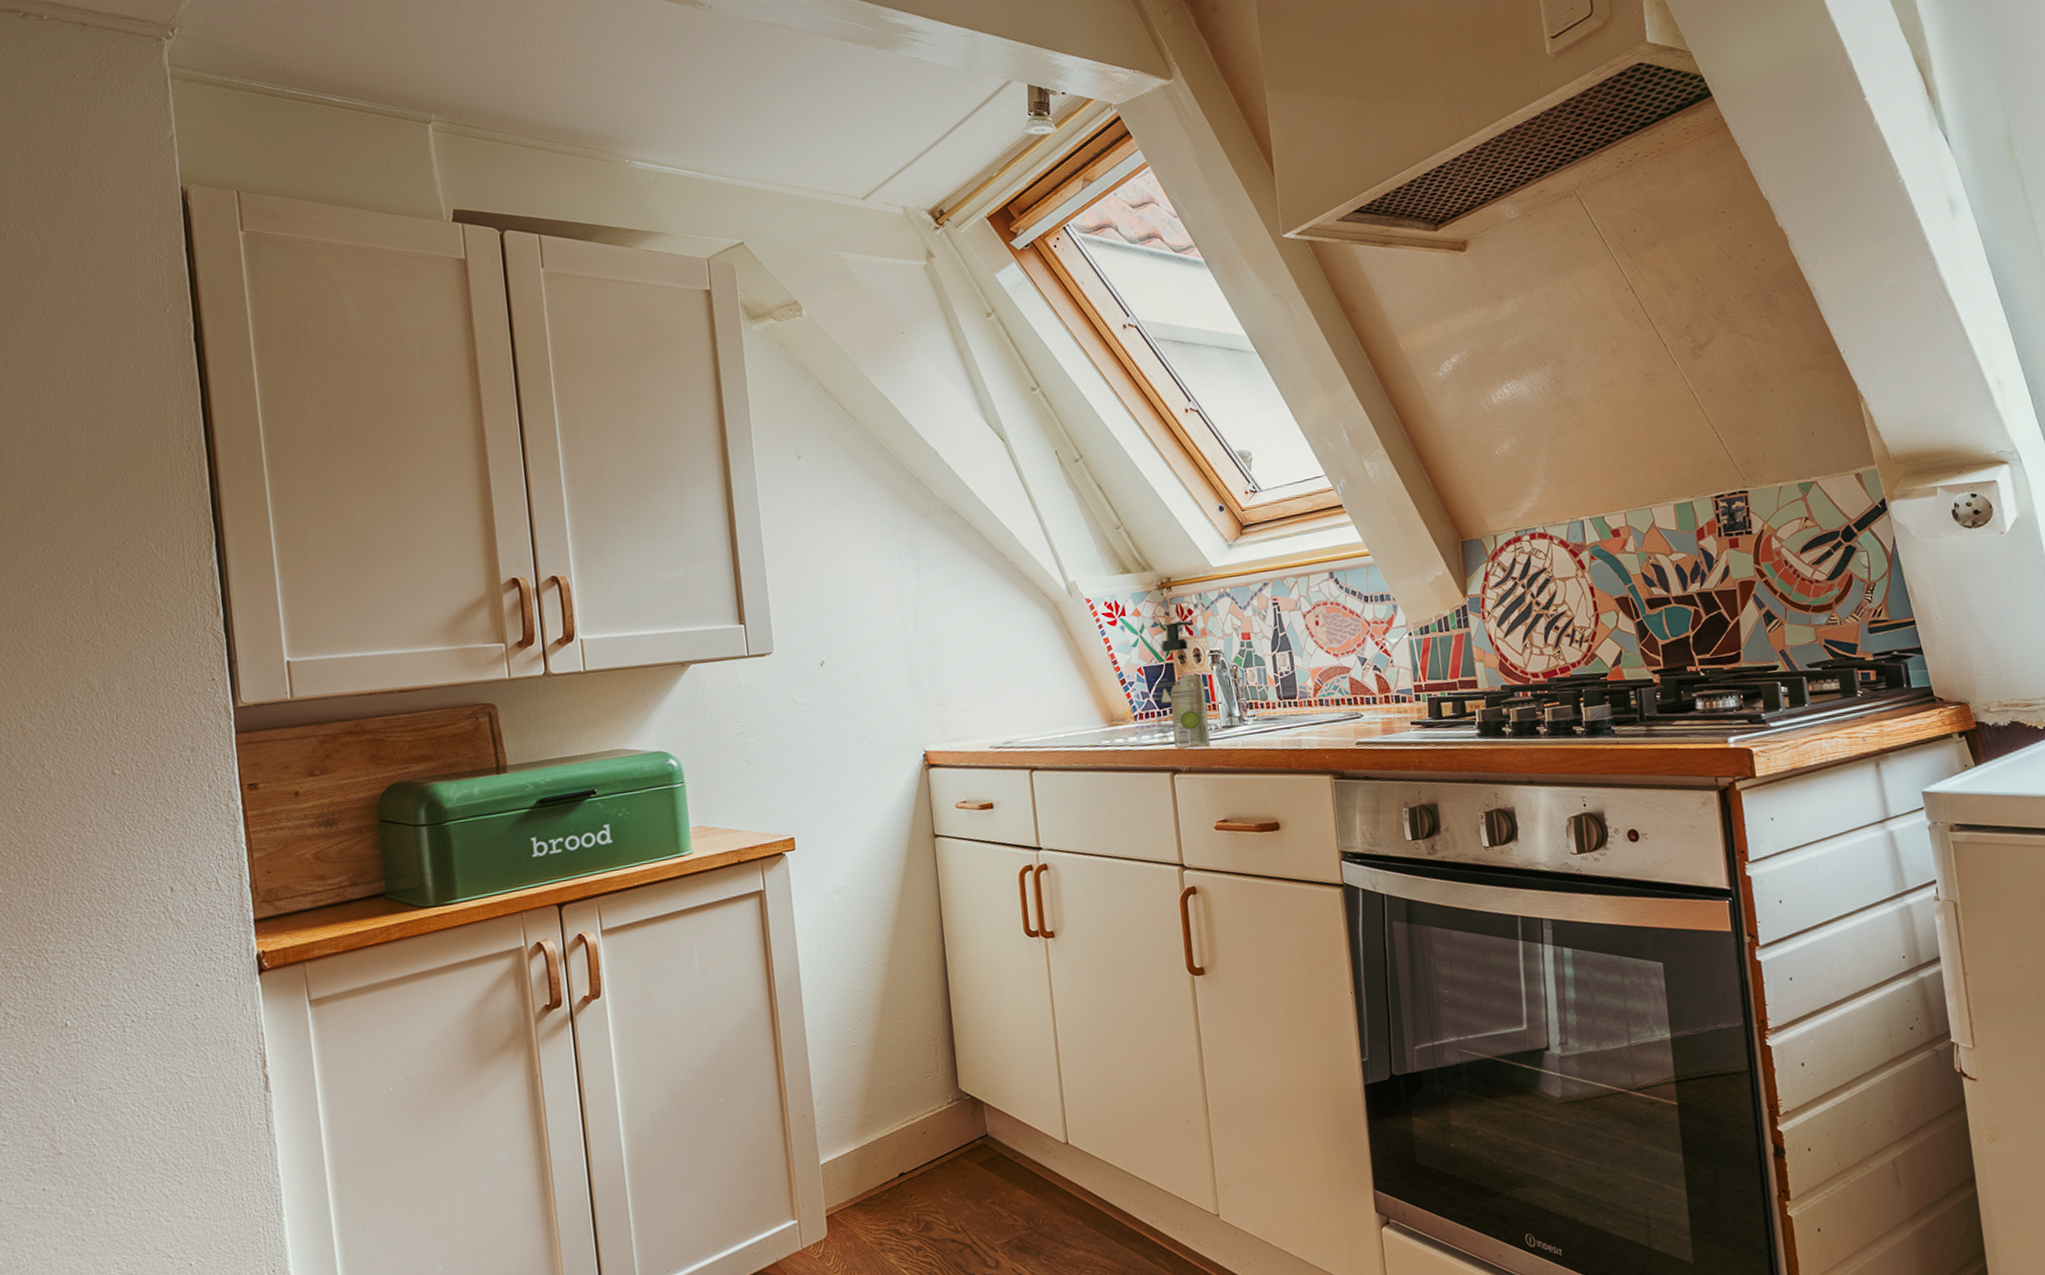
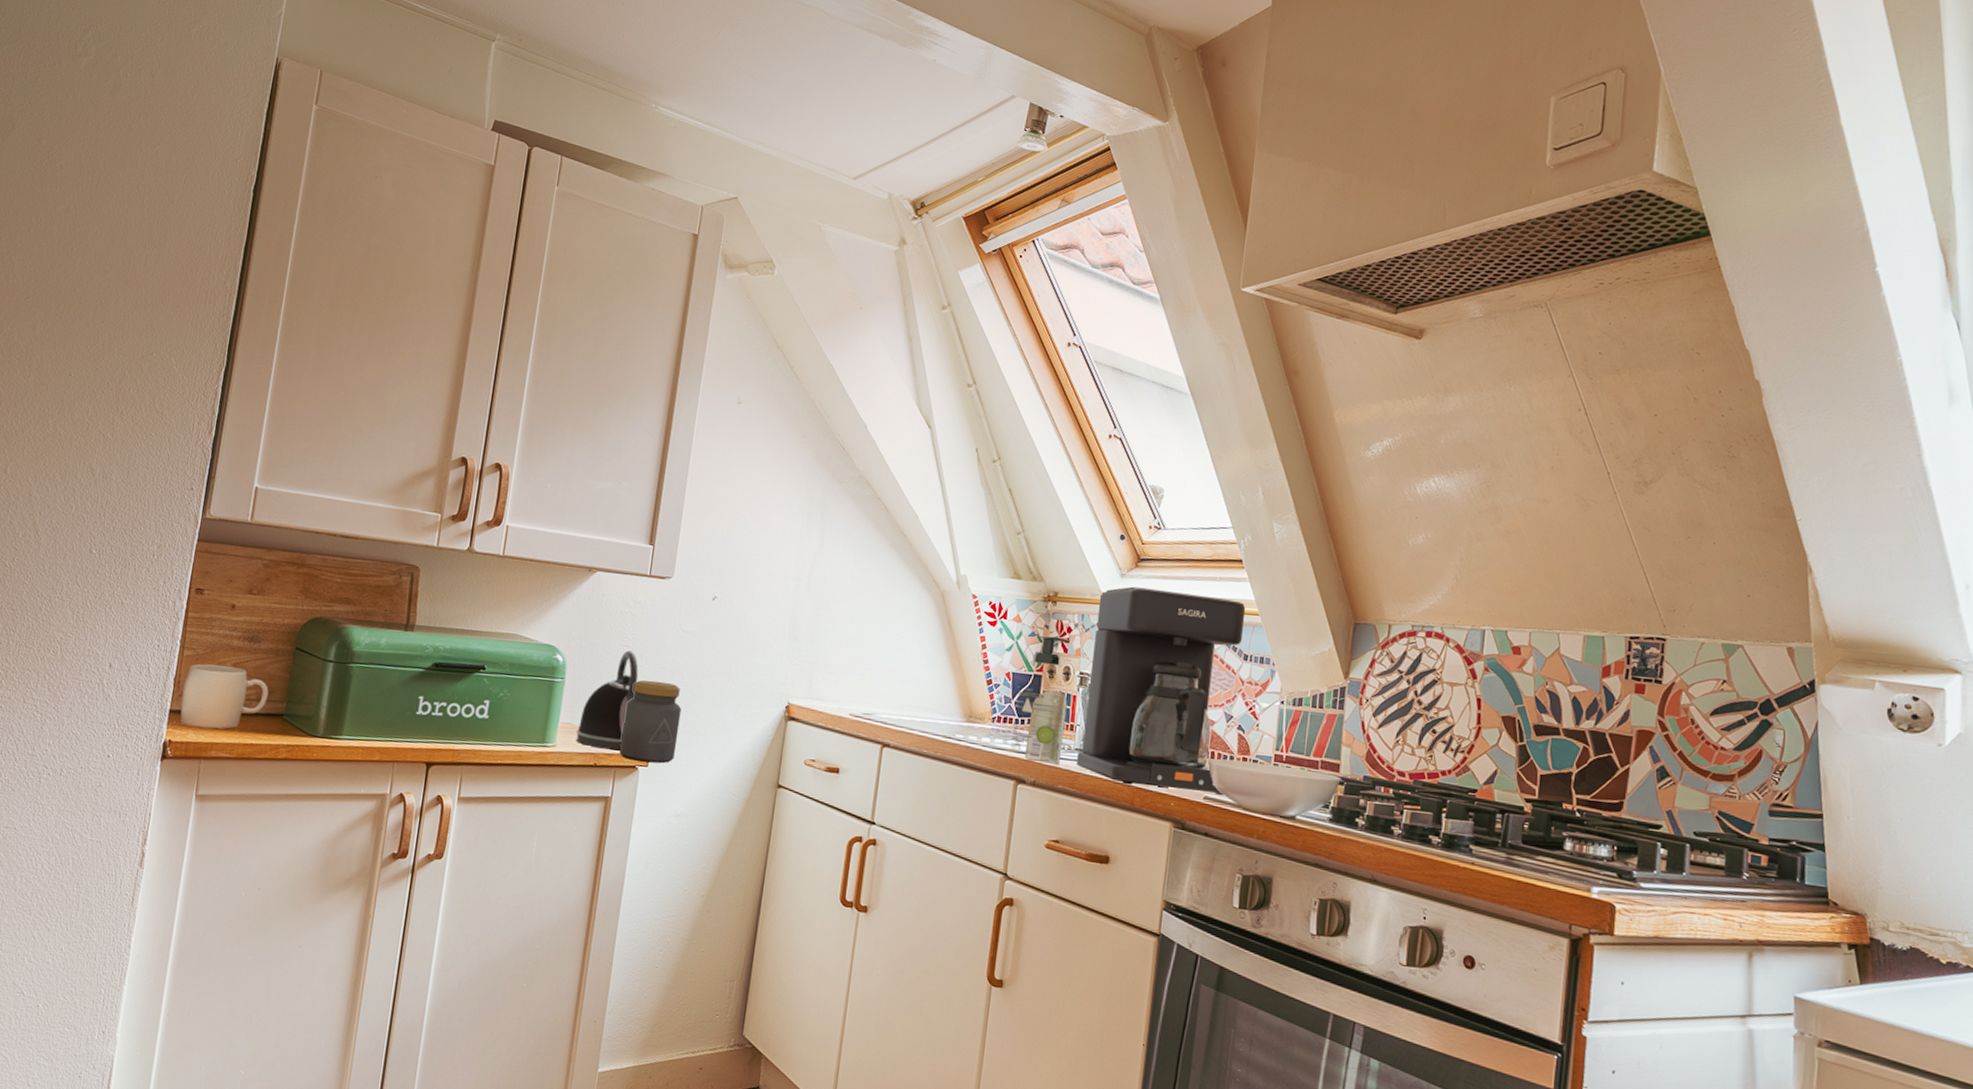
mug: none [262,856,363,932] -> present [180,664,269,729]
kettle: none [709,737,765,845] -> present [575,650,639,751]
jar: none [756,760,821,849] -> present [619,680,682,764]
coffee maker: none [1212,545,1374,750] -> present [1076,586,1246,795]
bowl: none [1351,691,1481,747] -> present [1207,758,1341,819]

